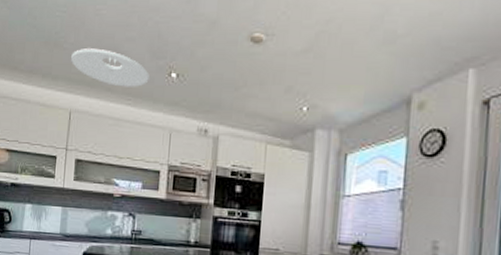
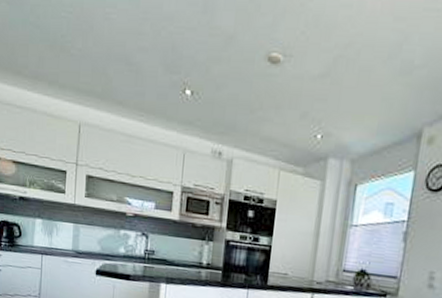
ceiling light: present [71,48,149,87] -> none [79,56,163,103]

